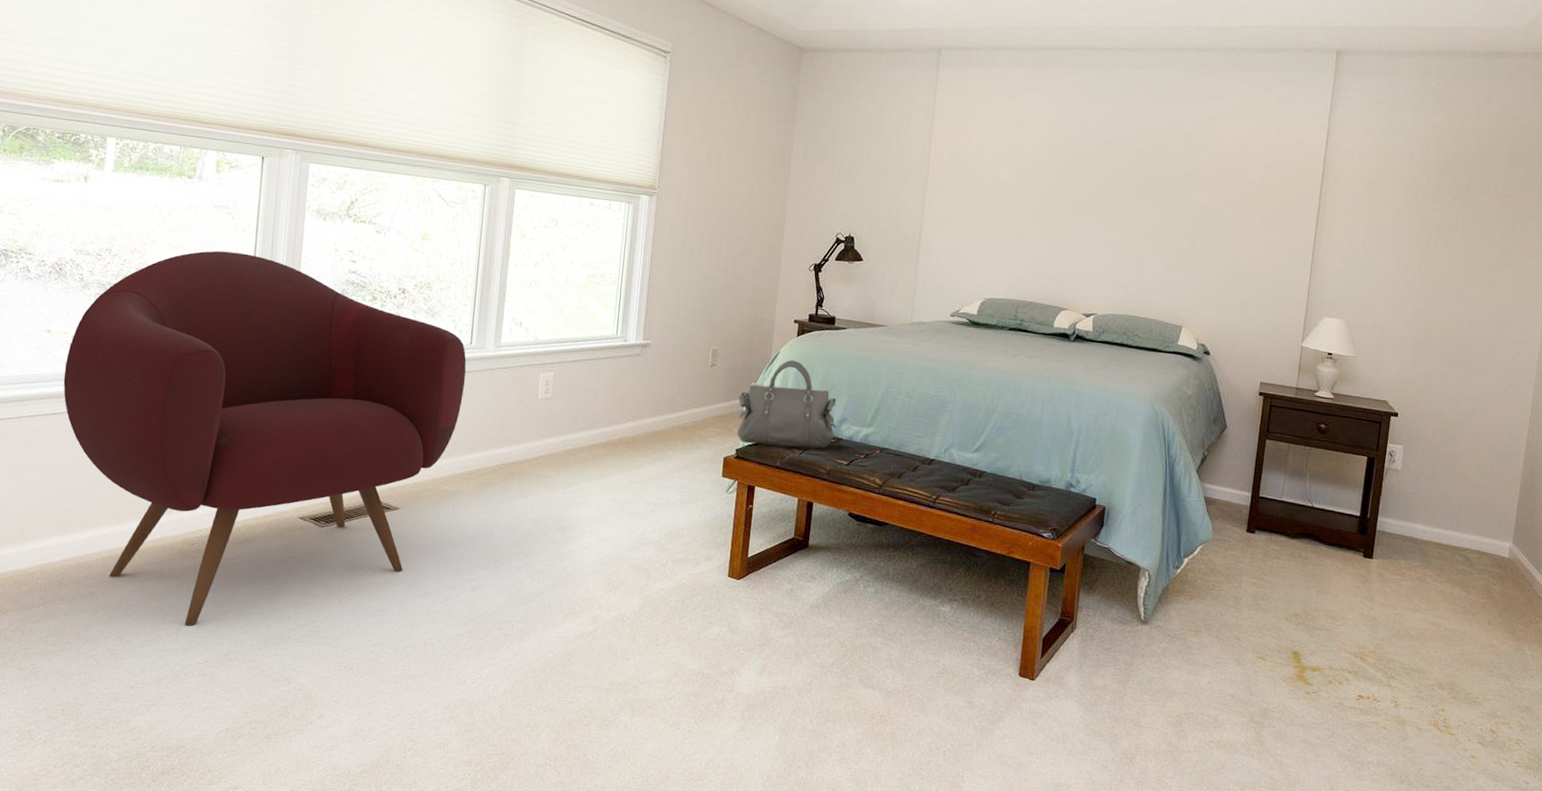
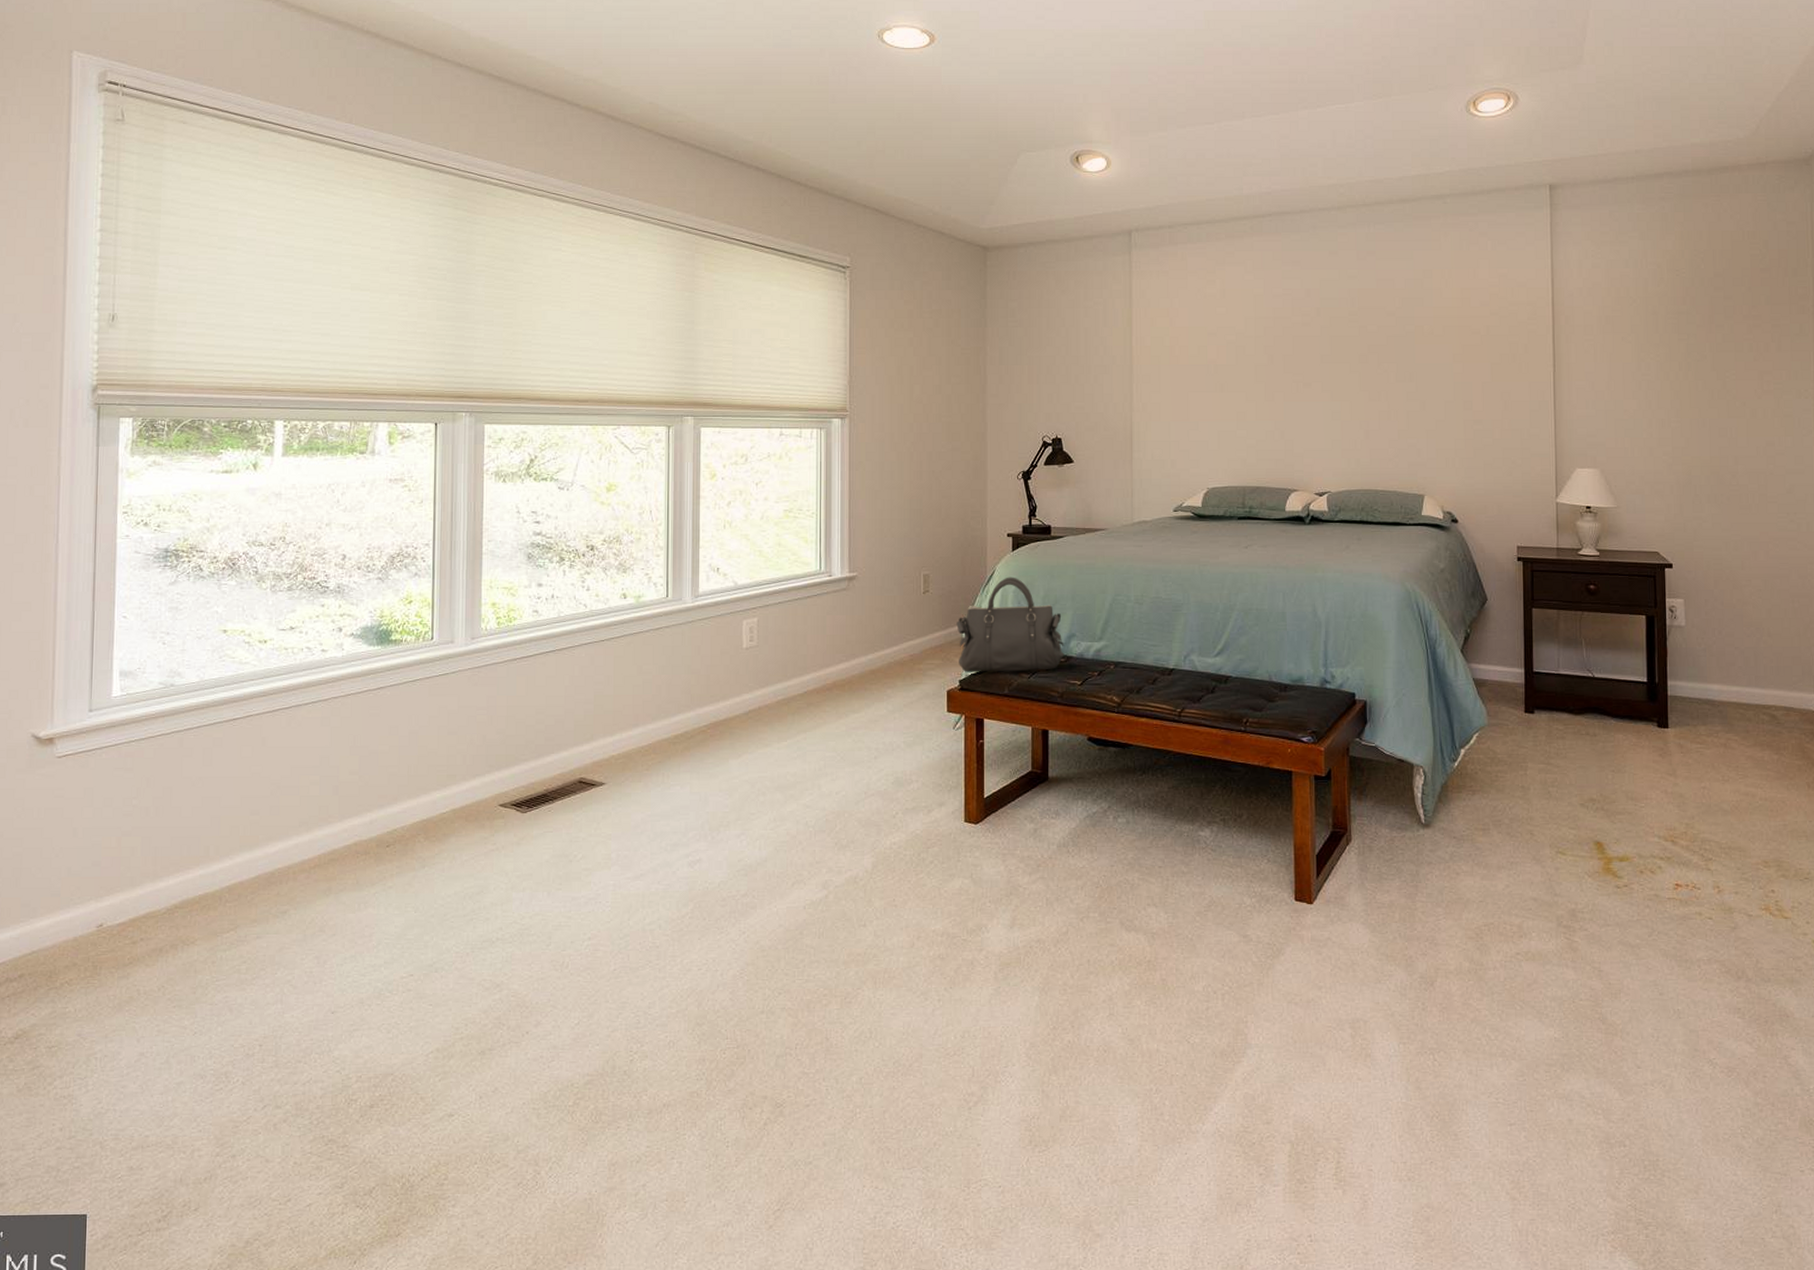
armchair: present [63,250,467,626] -> none [242,526,665,937]

